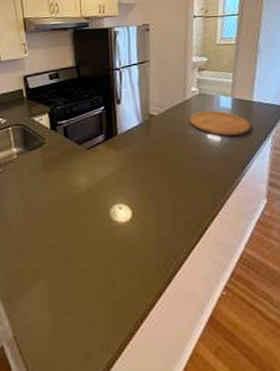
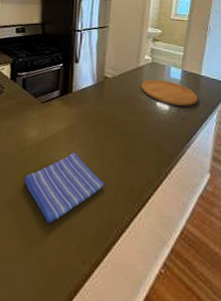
dish towel: none [77,194,161,264] -> present [23,152,105,224]

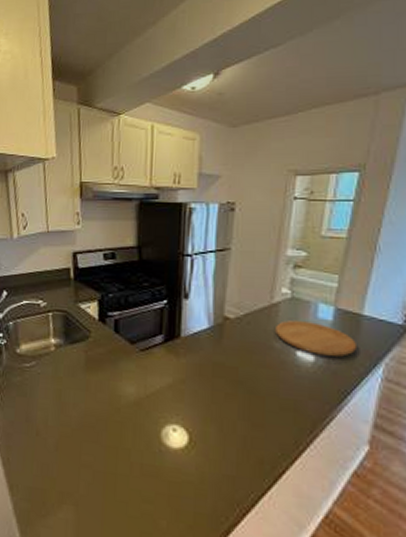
dish towel: present [23,152,105,224] -> none [119,413,224,499]

